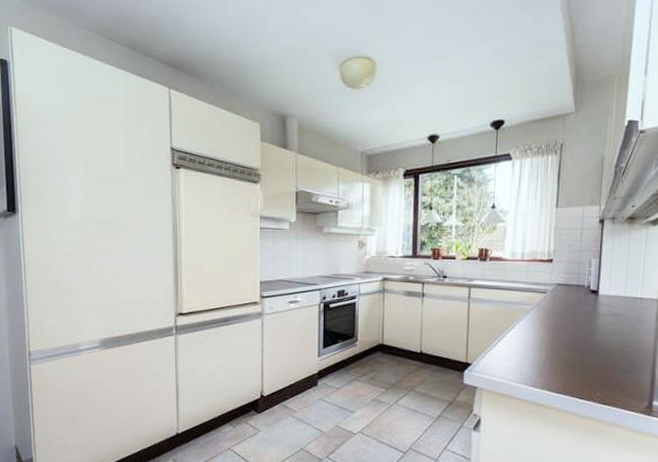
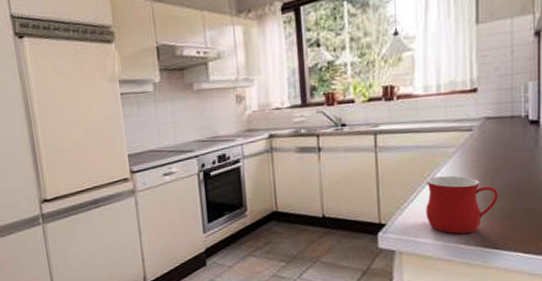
mug: none [504,328,562,378] -> present [425,175,498,235]

